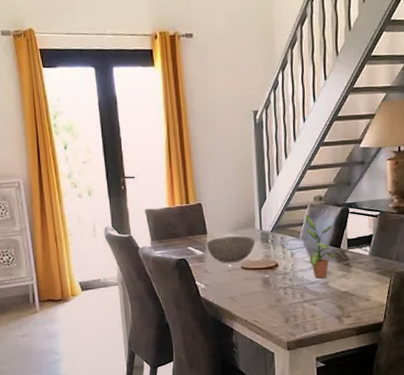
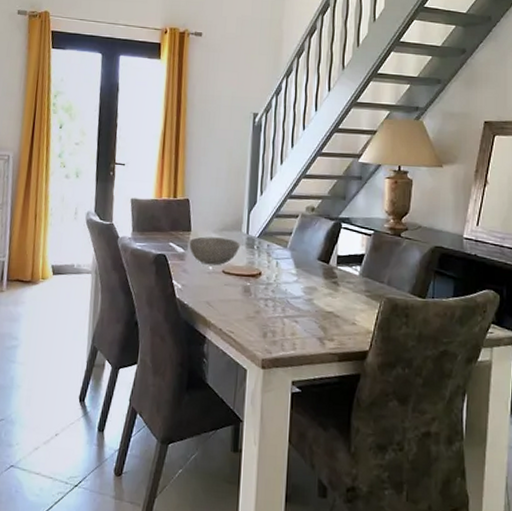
potted plant: present [292,214,346,279] -> none [278,224,334,294]

